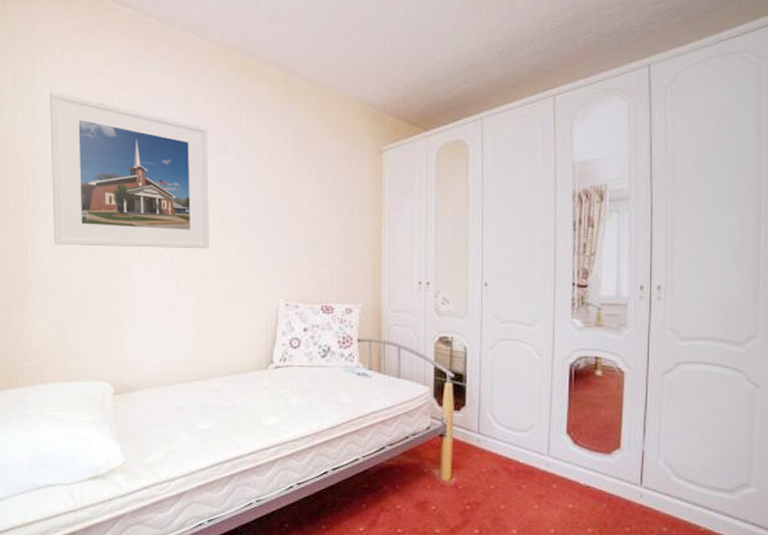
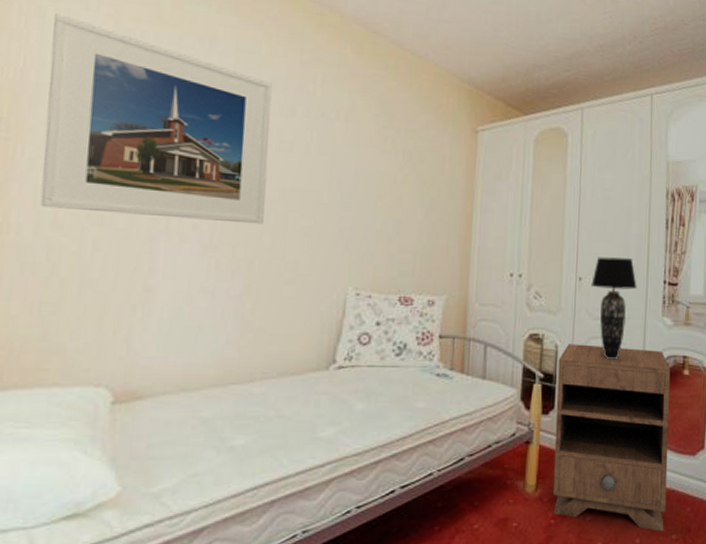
nightstand: none [467,346,582,524] -> present [552,344,671,531]
table lamp: none [497,261,544,361] -> present [591,257,637,360]

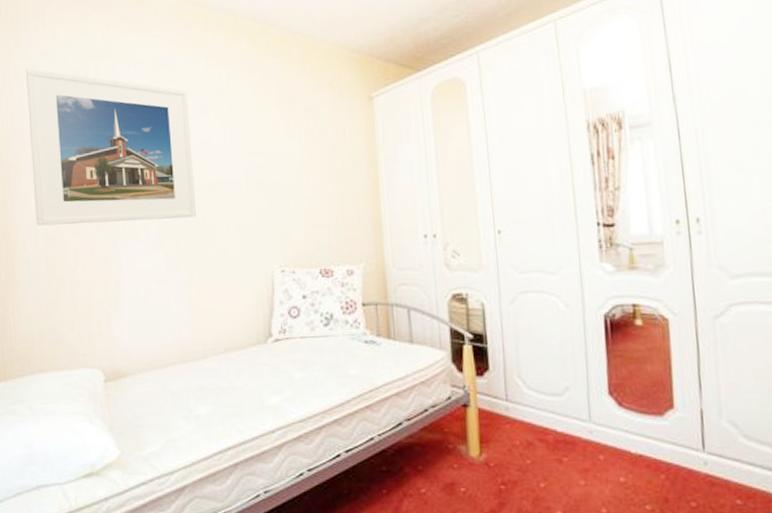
nightstand: present [552,344,671,531] -> none [486,300,635,501]
table lamp: present [591,257,637,360] -> none [512,202,565,315]

